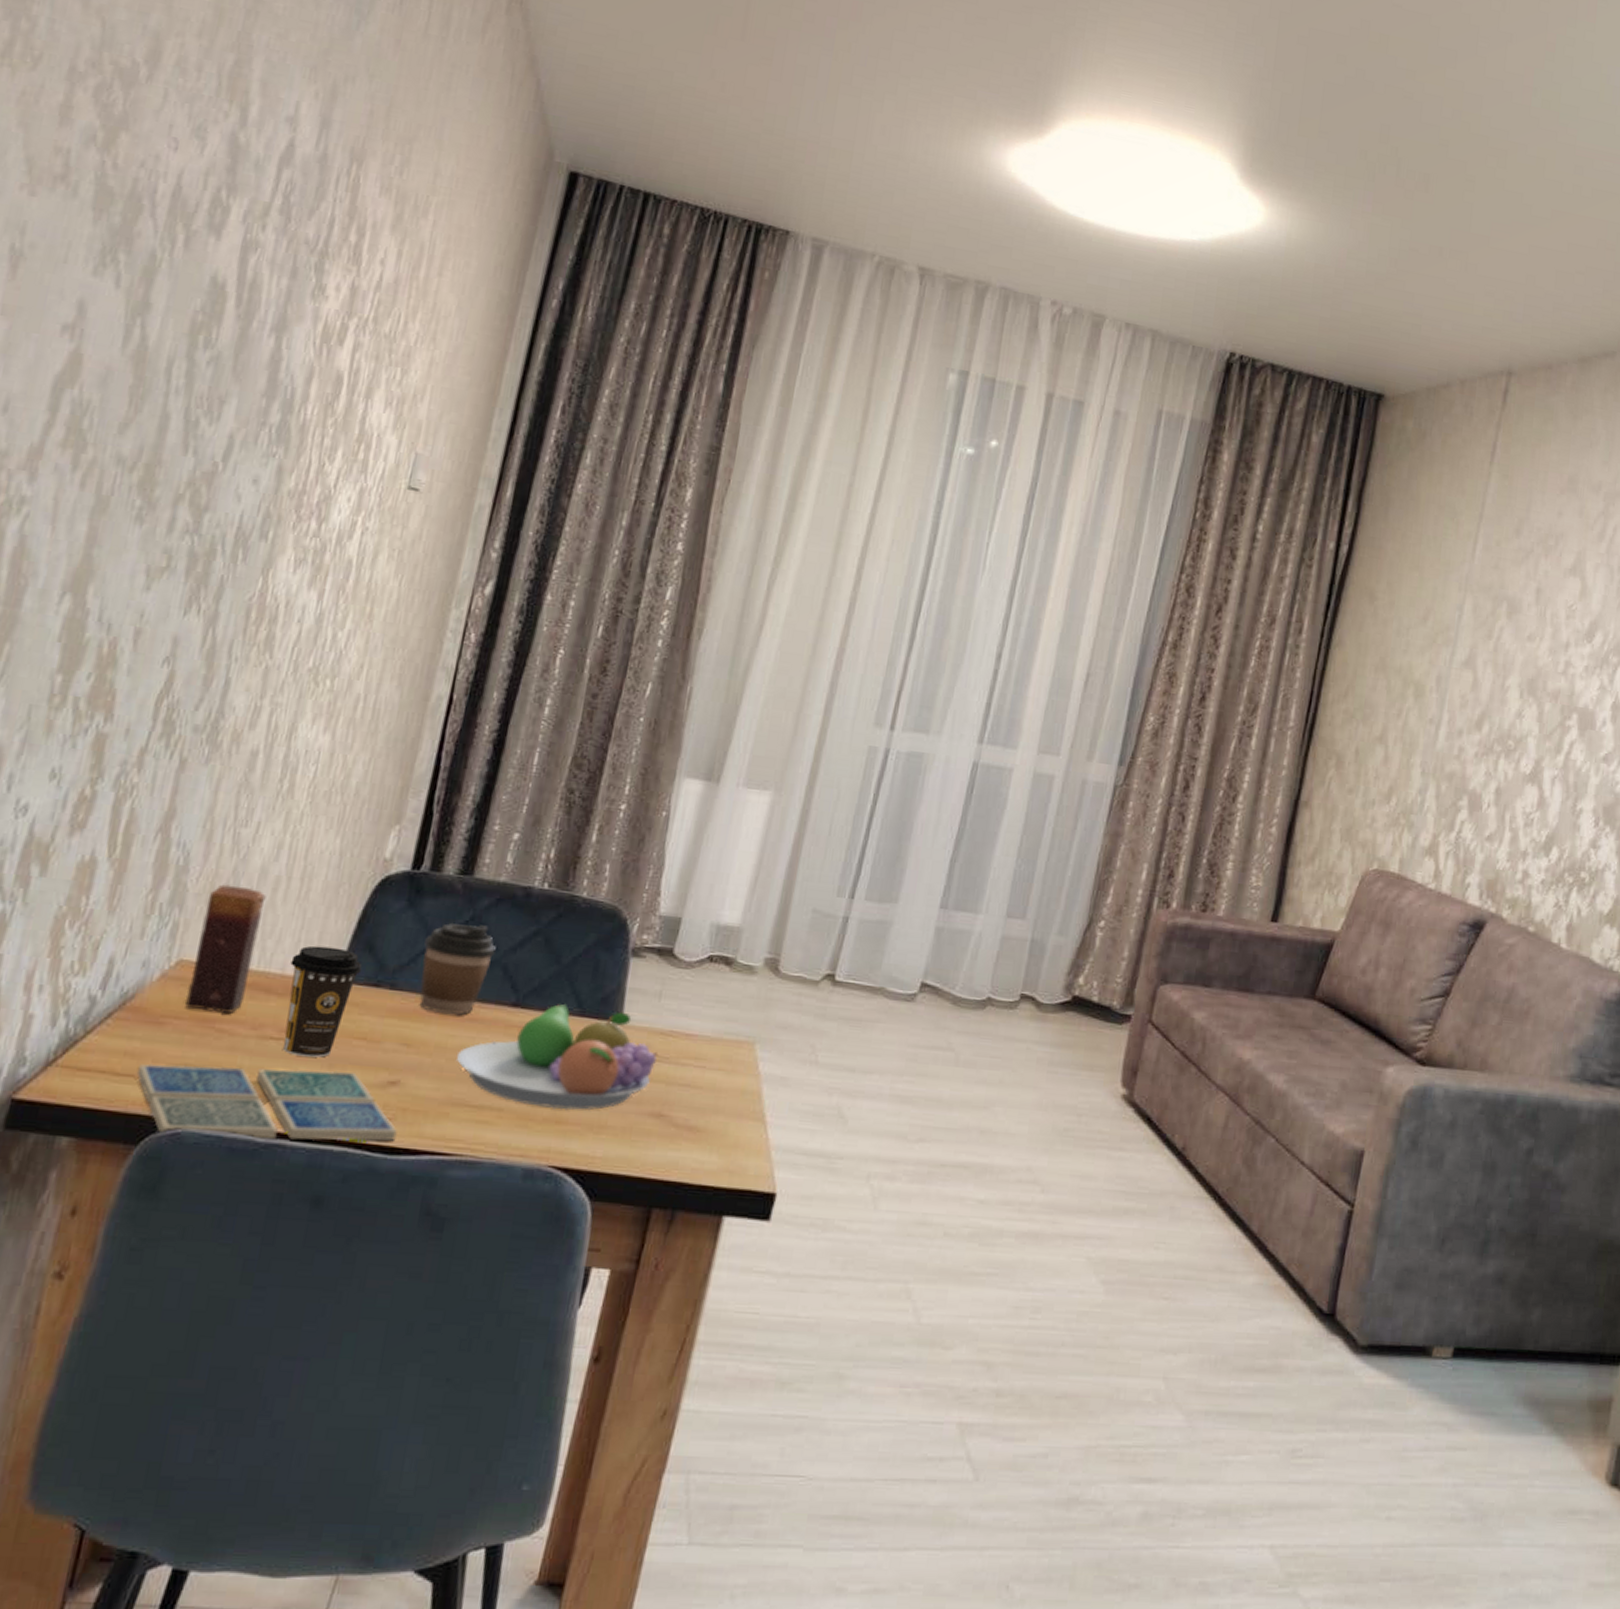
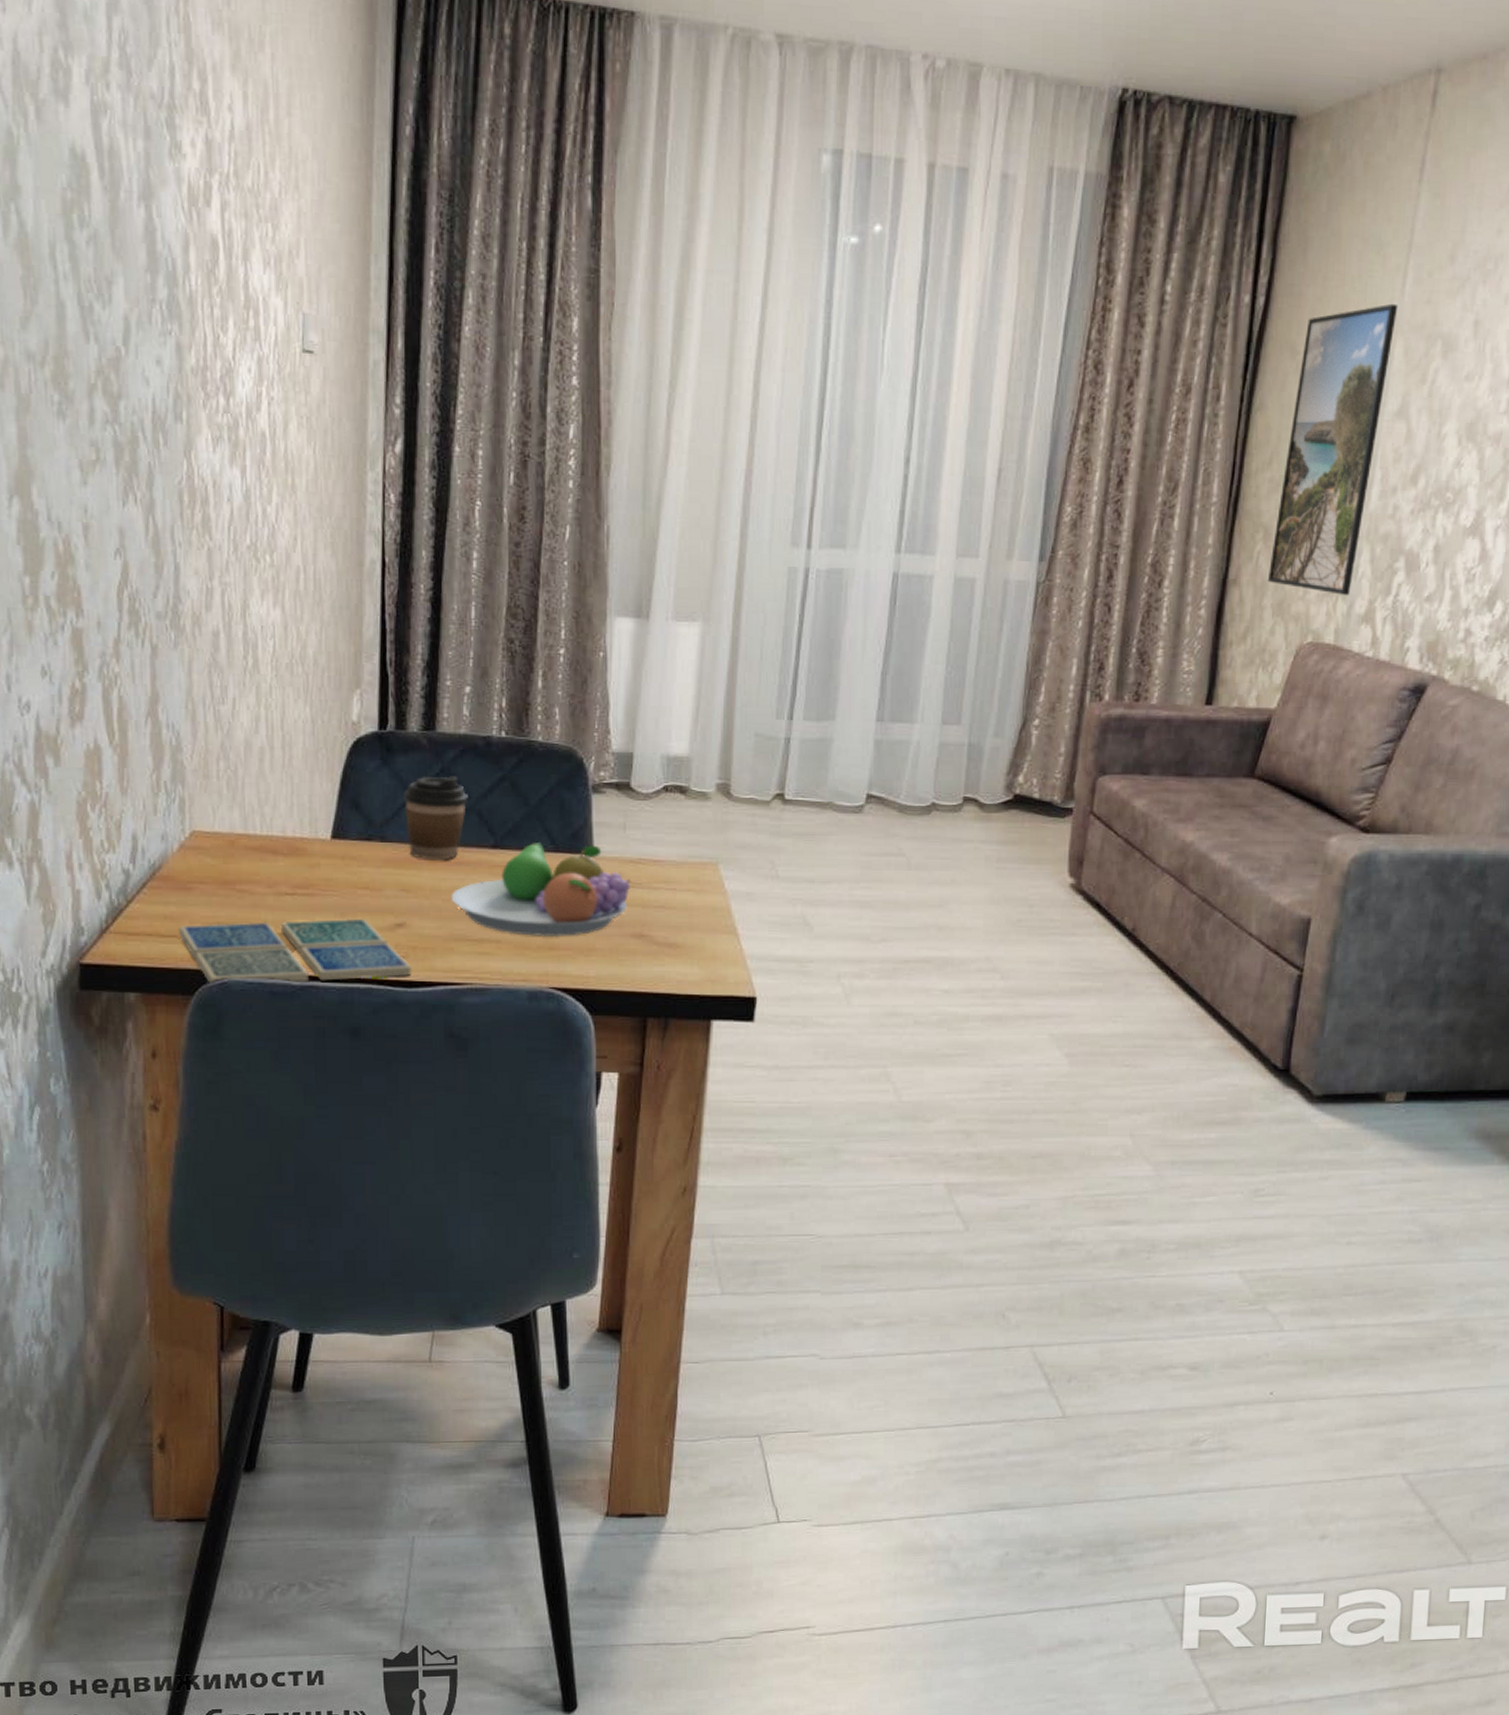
candle: present [185,884,266,1013] -> none [204,759,255,875]
coffee cup: present [283,945,363,1058] -> none [289,808,353,908]
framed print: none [1337,564,1469,827] -> present [1267,303,1399,595]

